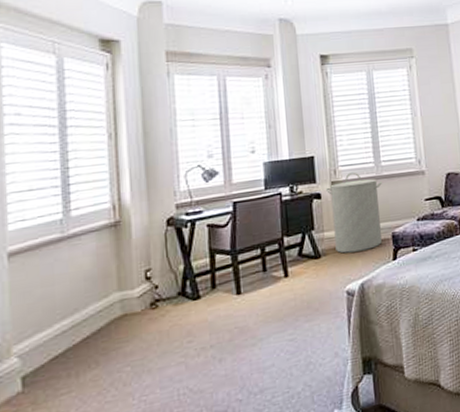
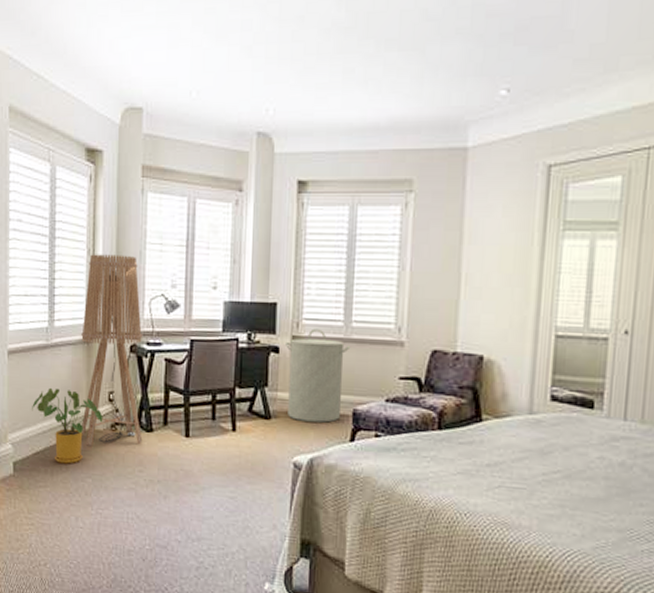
house plant: none [45,278,140,361] -> present [32,387,103,464]
floor lamp: none [106,134,190,333] -> present [81,254,143,446]

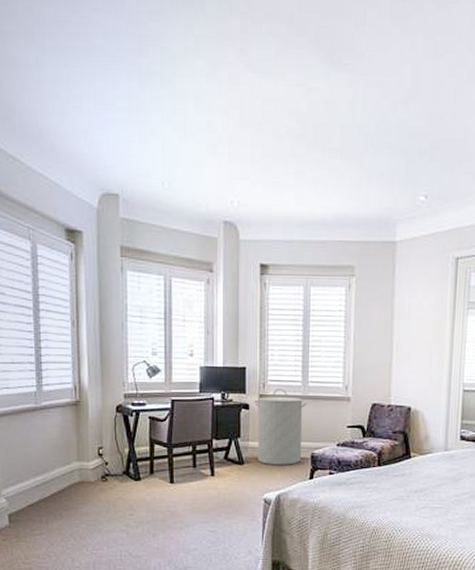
house plant: present [32,387,103,464] -> none [24,445,94,513]
floor lamp: present [81,254,143,446] -> none [69,325,132,496]

